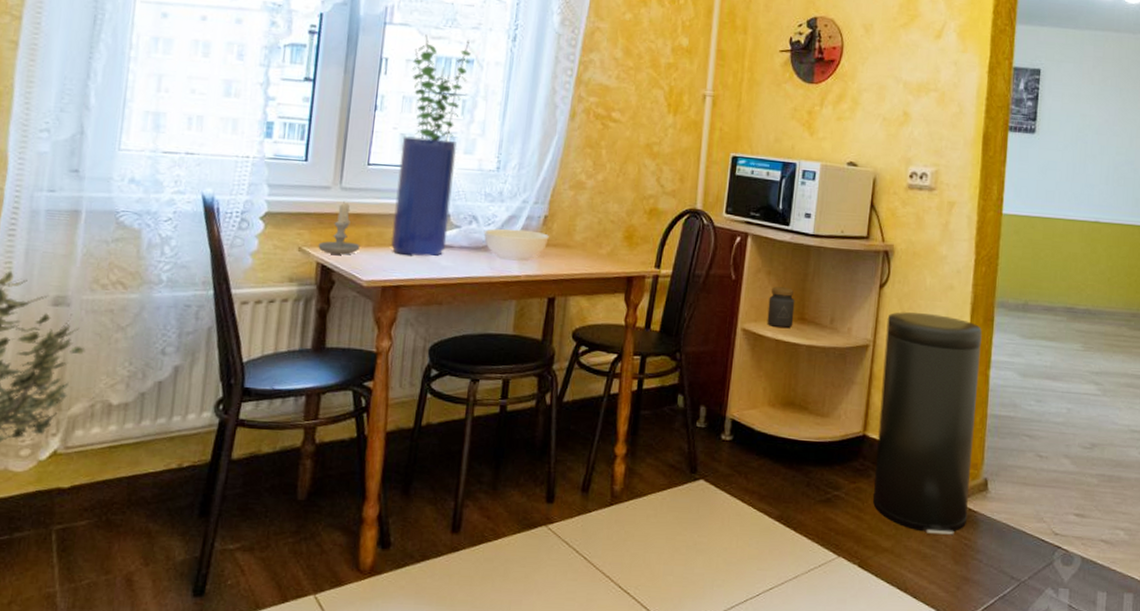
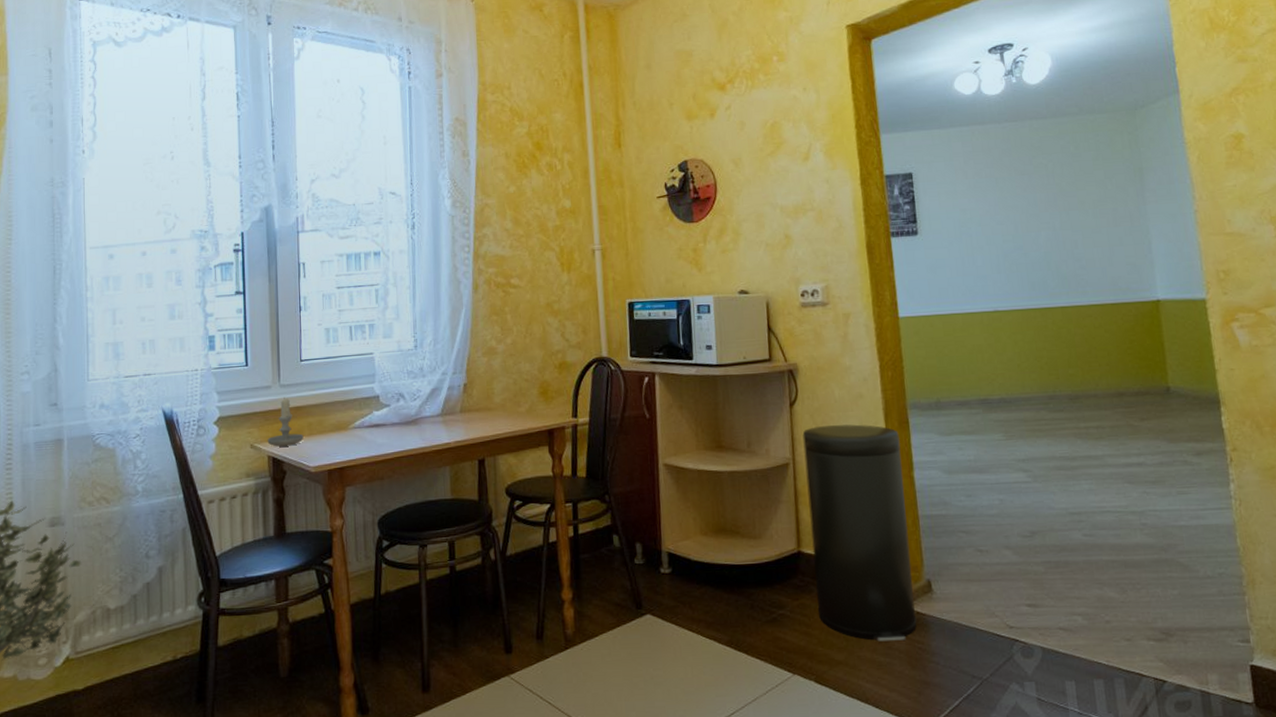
vase: present [390,34,471,257] -> none [327,234,380,438]
bowl: present [483,228,550,261] -> none [411,399,472,430]
jar: present [767,286,795,329] -> none [684,418,712,459]

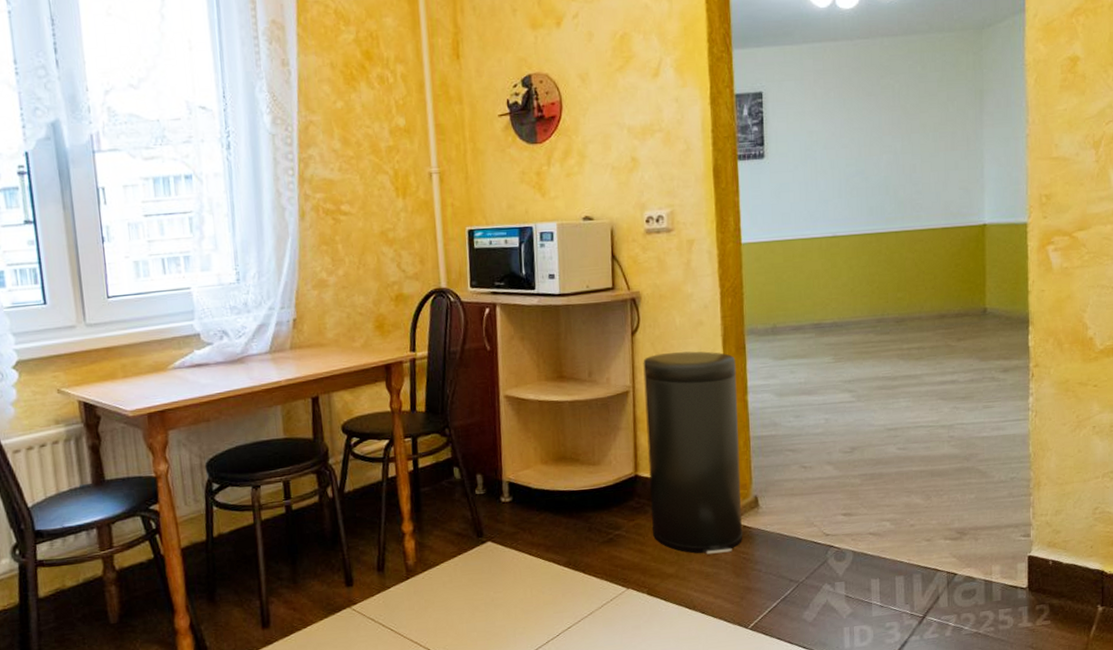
candle: present [267,397,304,447] -> none [76,337,118,391]

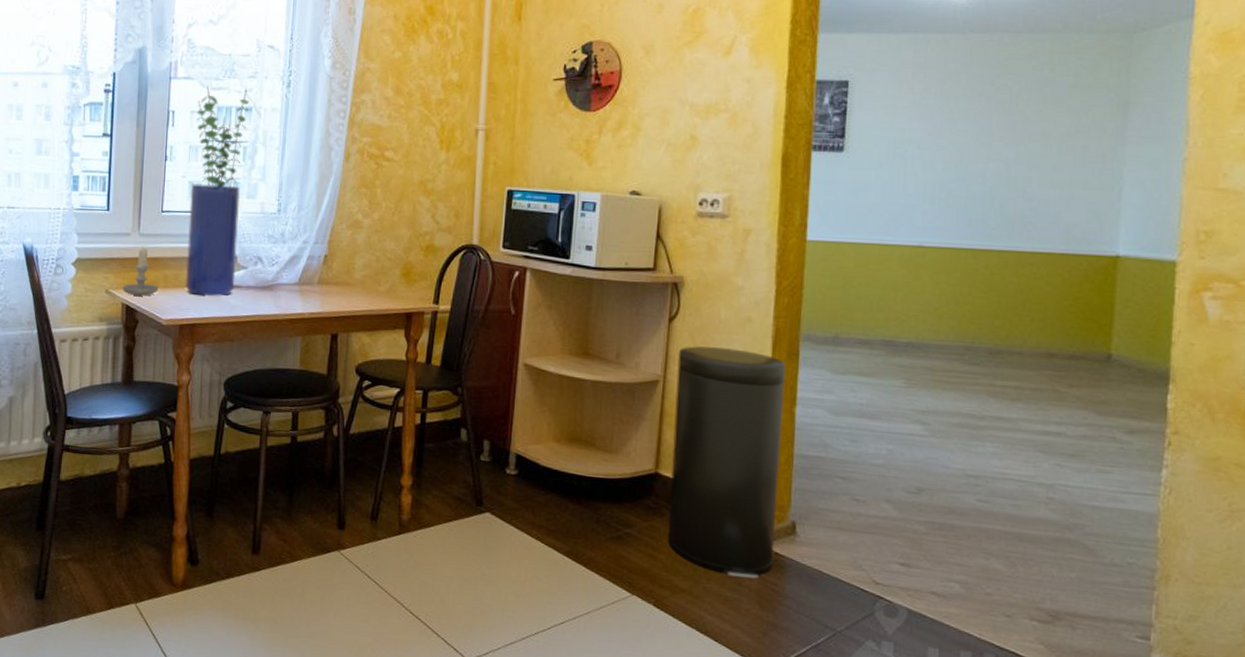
candle: none [76,337,118,391] -> present [122,246,159,296]
vase: none [129,155,202,380] -> present [185,86,249,296]

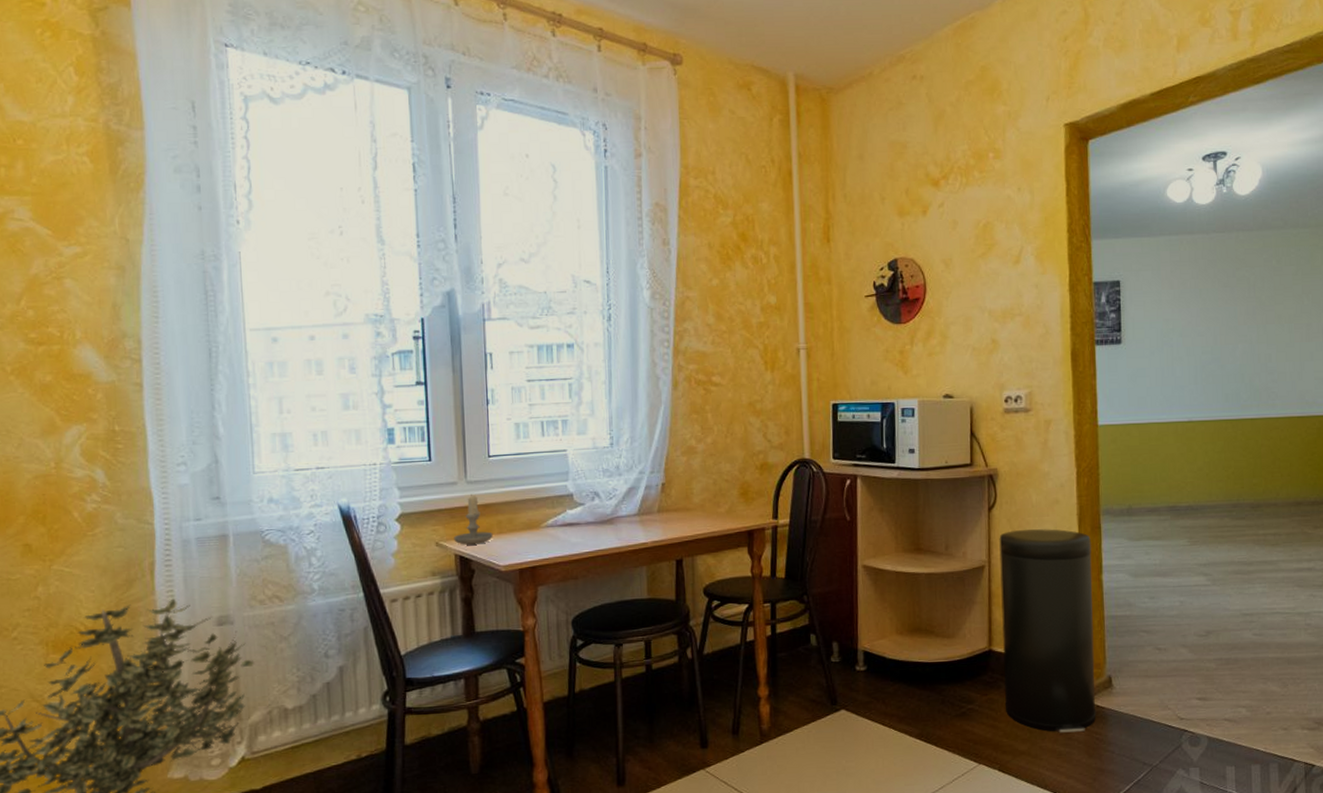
vase: present [185,86,249,296] -> none [516,325,573,537]

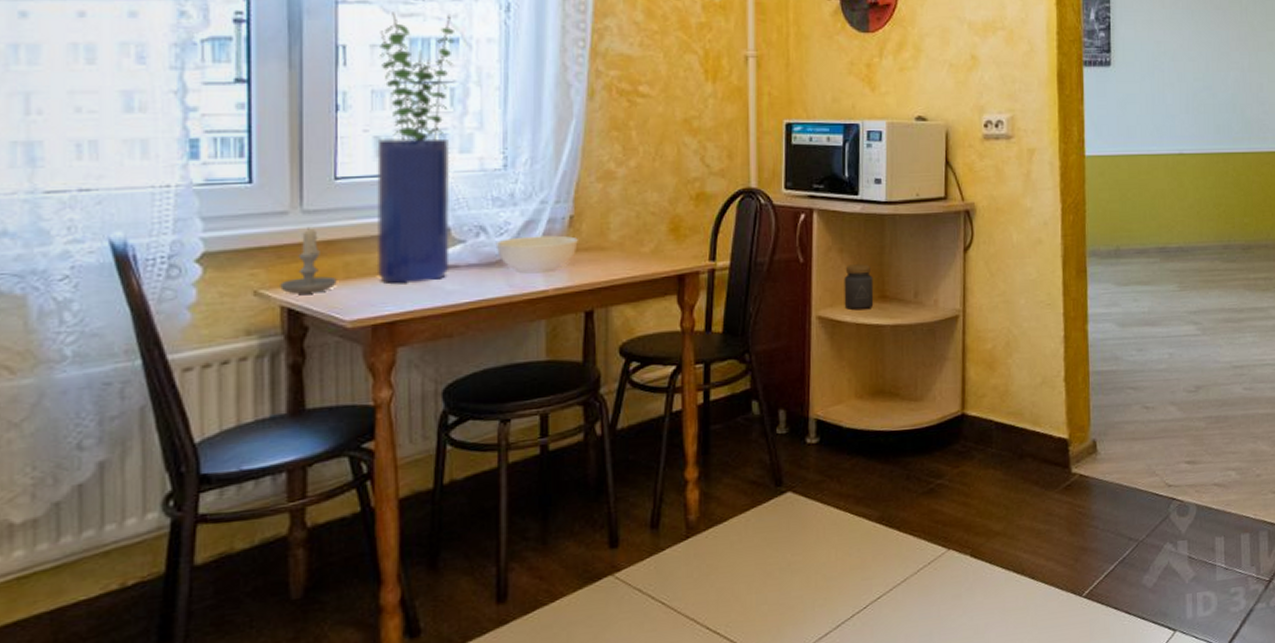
vase: none [516,325,573,537] -> present [376,12,454,283]
bowl: none [606,499,670,530] -> present [495,235,580,274]
jar: none [884,521,911,561] -> present [844,264,874,311]
pedal bin: present [999,529,1096,734] -> none [975,273,1079,510]

